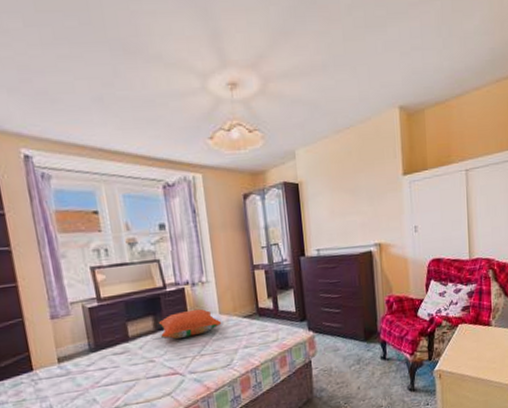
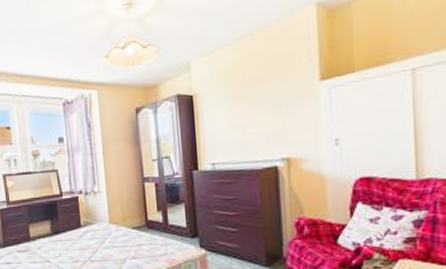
pillow: present [158,308,222,340] -> none [54,217,111,244]

